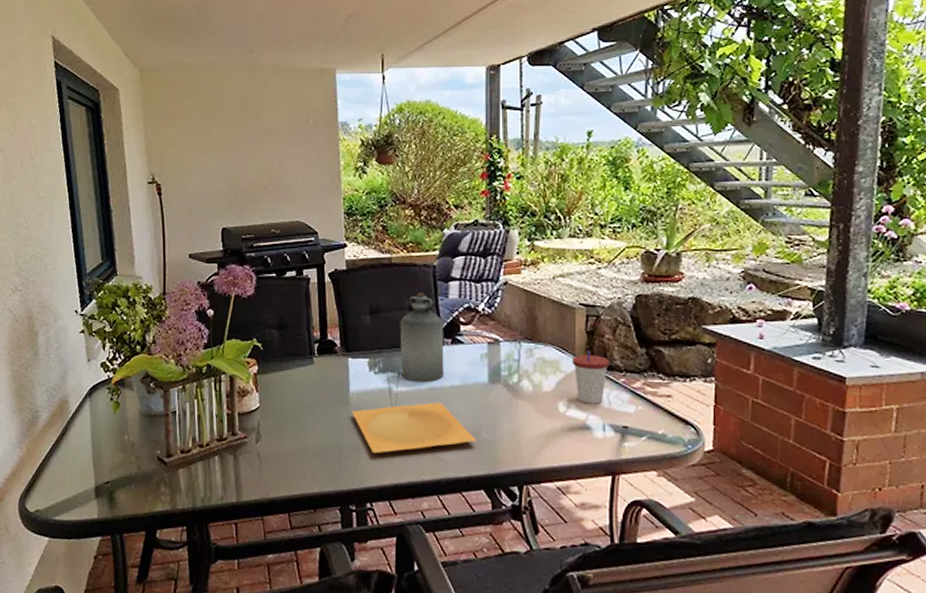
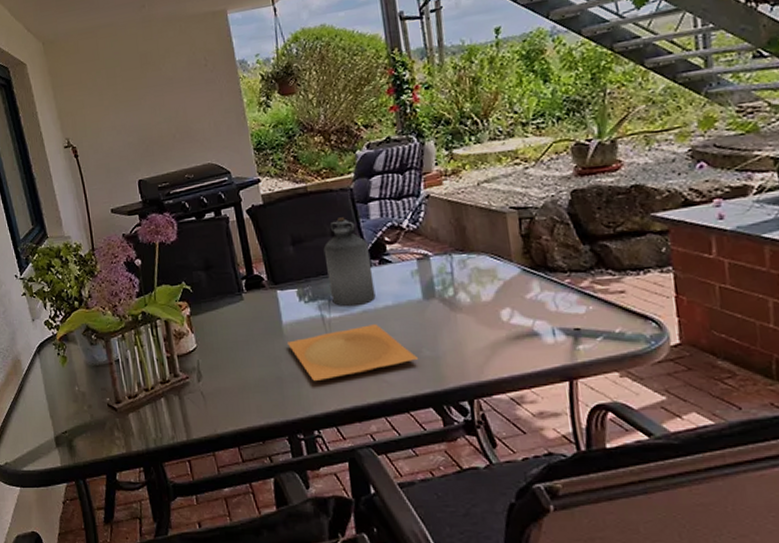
cup: present [573,350,609,404] -> none [509,253,551,309]

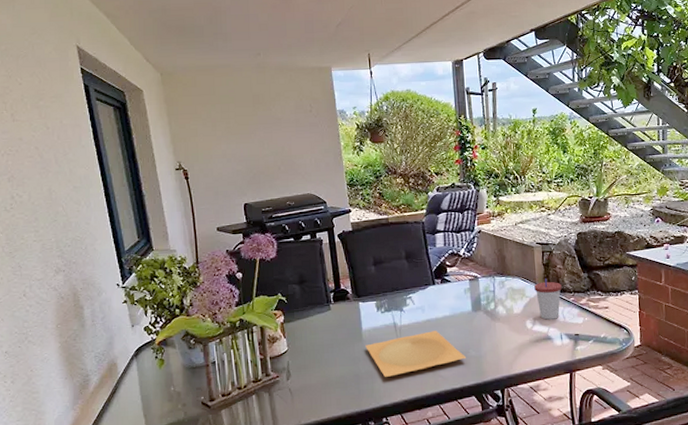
bottle: present [323,217,376,307] -> none [399,244,437,316]
cup: none [509,253,551,309] -> present [534,278,562,320]

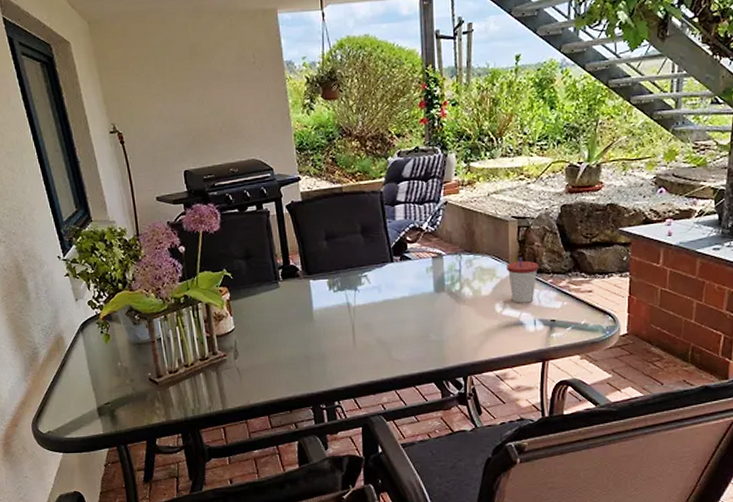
plate: present [365,331,467,377] -> none [316,312,427,359]

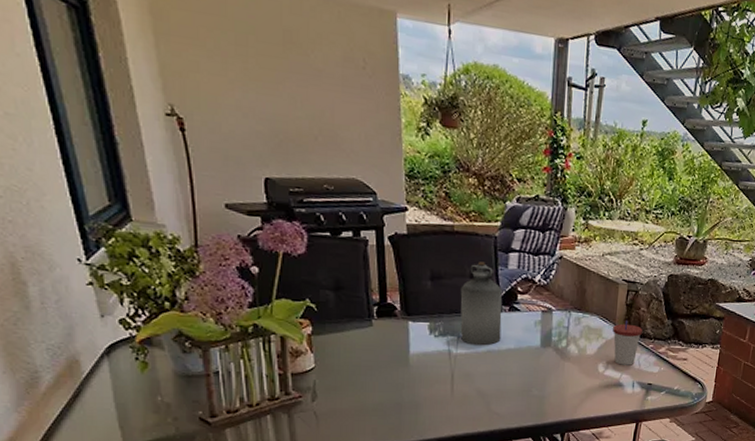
bottle: none [353,217,395,296] -> present [460,261,502,346]

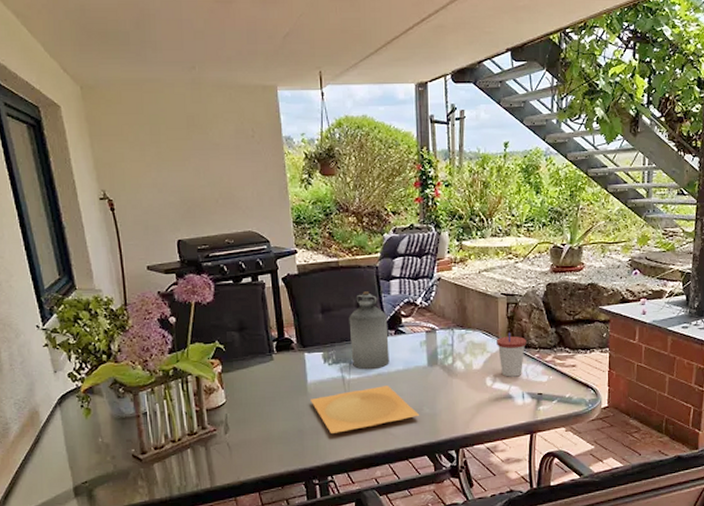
plate: none [412,363,528,409] -> present [310,385,420,433]

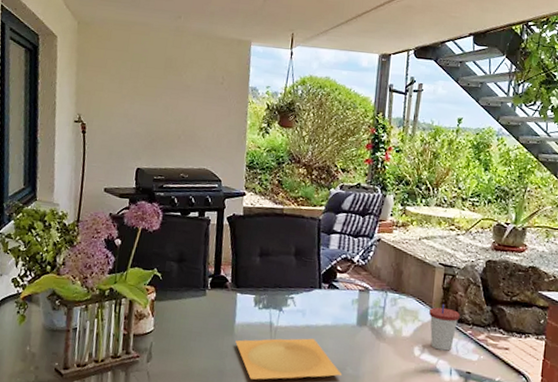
bottle: present [349,291,389,370] -> none [282,241,323,320]

